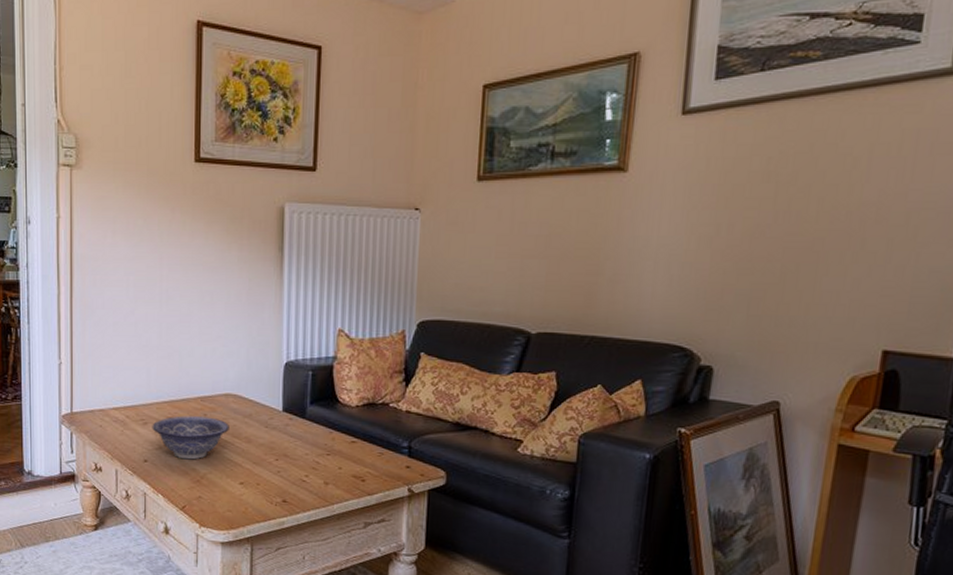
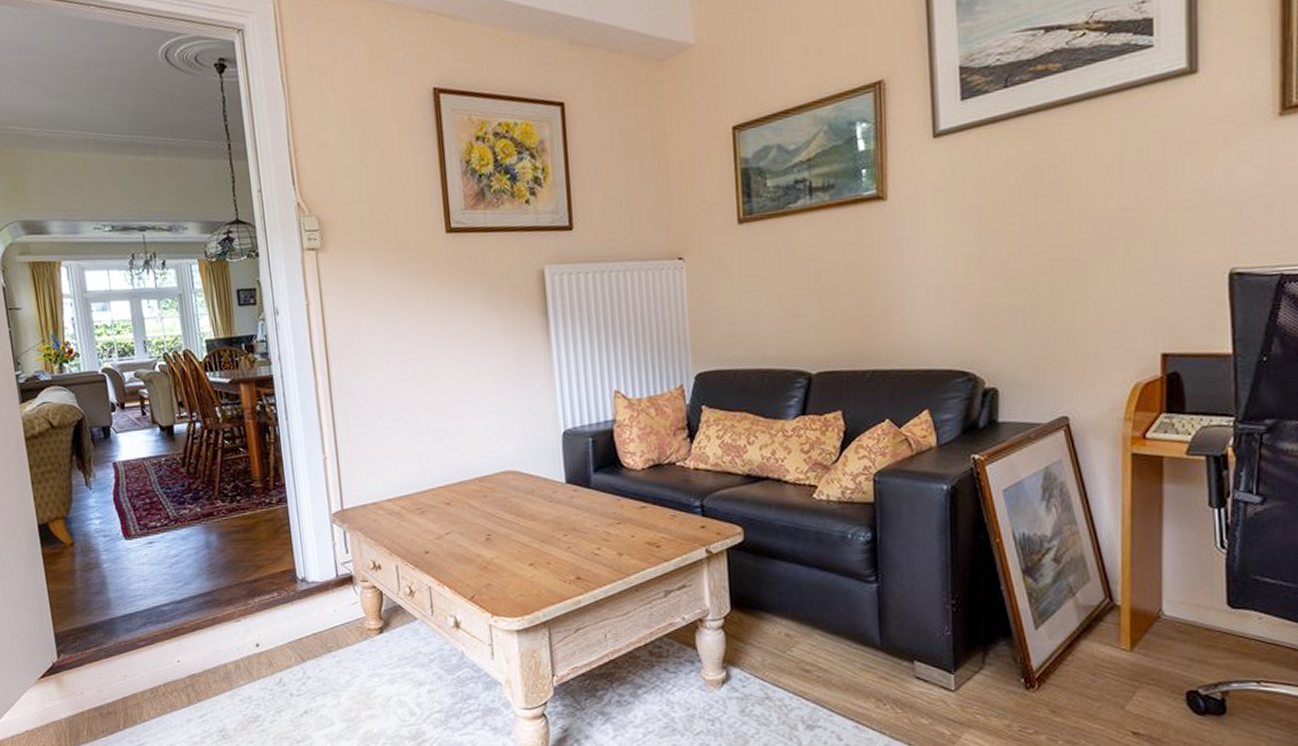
decorative bowl: present [152,416,229,460] -> none [429,498,512,546]

